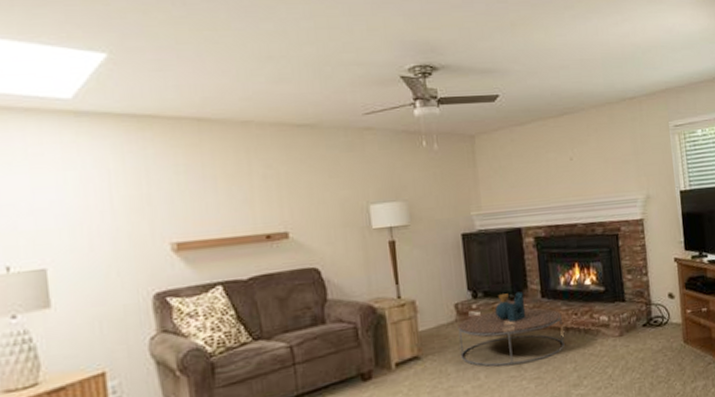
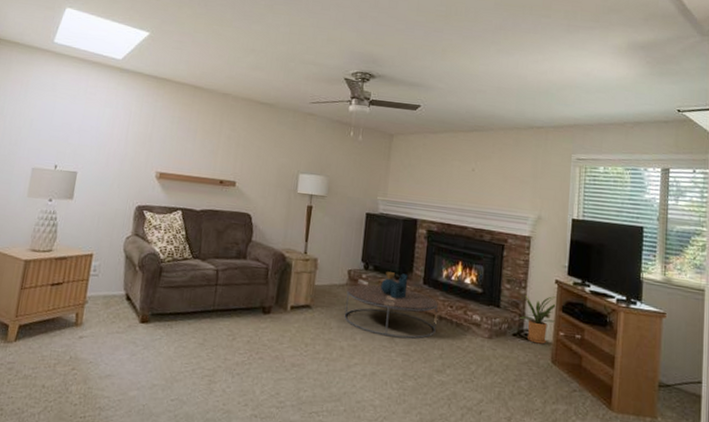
house plant: none [642,275,681,328] -> present [519,294,557,345]

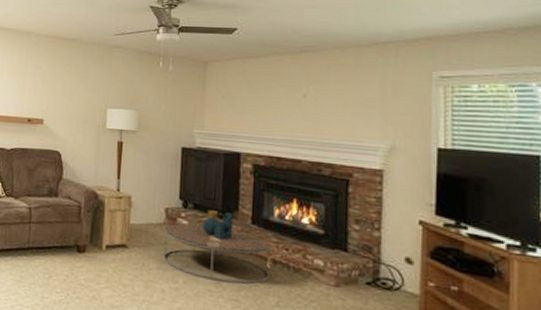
house plant: present [519,294,557,345] -> none [372,236,423,296]

